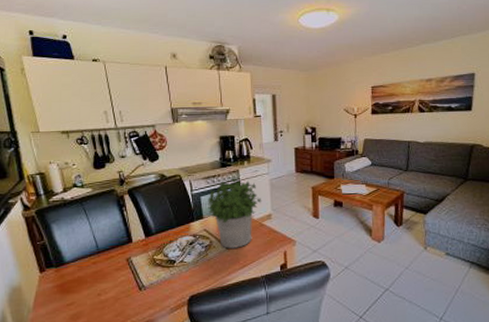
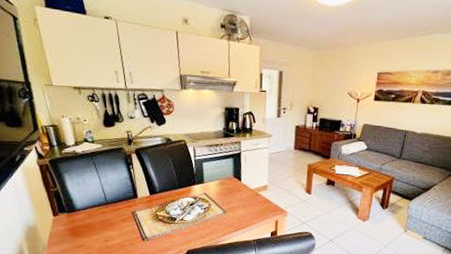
potted plant: present [208,177,262,248] -> none [209,148,260,213]

